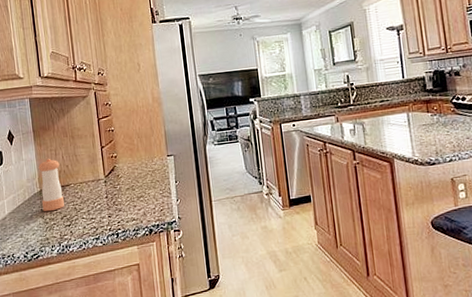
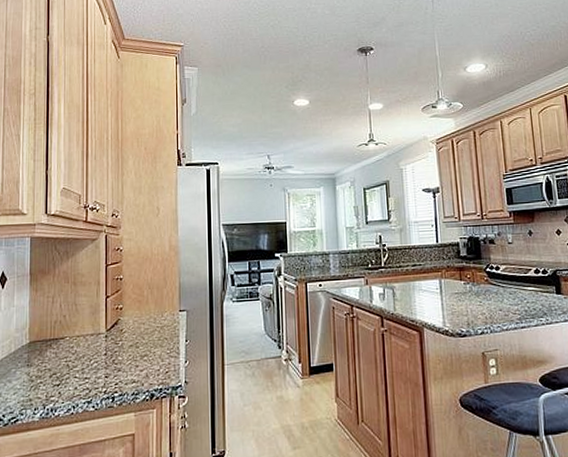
pepper shaker: present [38,158,64,212] -> none [29,306,56,368]

